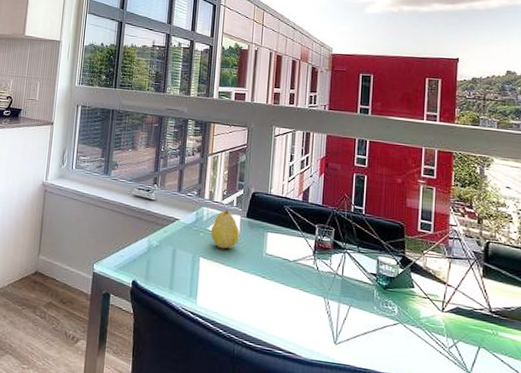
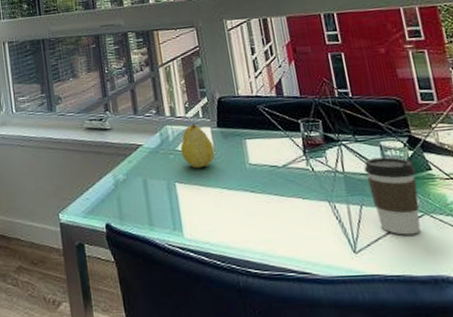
coffee cup: none [360,268,401,338] -> present [364,157,421,235]

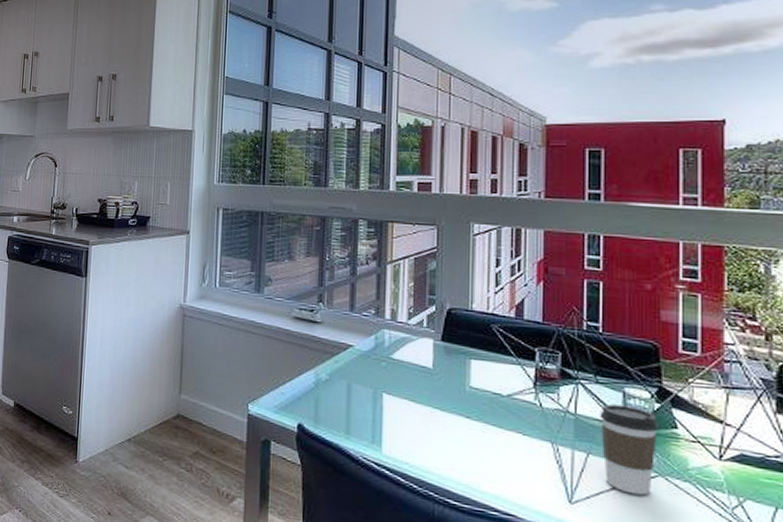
fruit: present [180,122,215,169] -> none [395,330,433,382]

